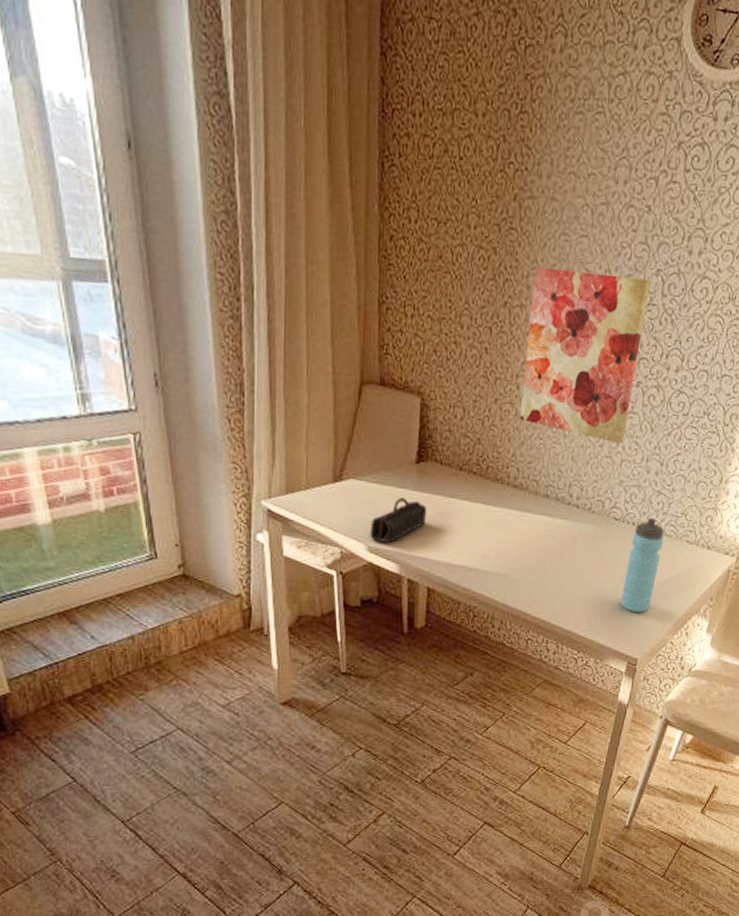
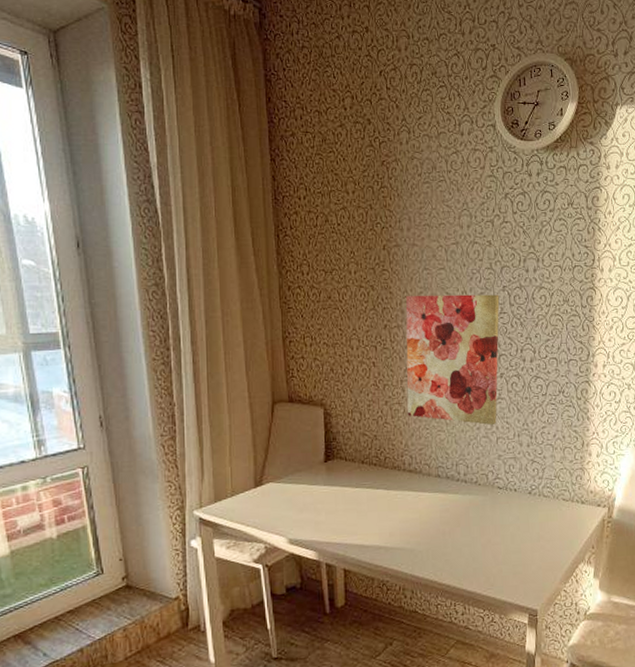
pencil case: present [369,498,428,543] -> none [289,493,338,534]
water bottle: present [620,517,664,612] -> none [514,482,543,568]

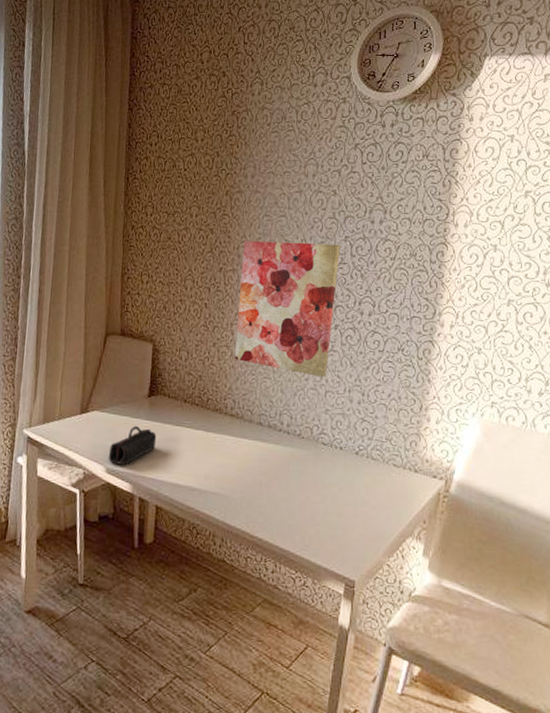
pencil case: none [289,493,338,534] -> present [108,426,157,465]

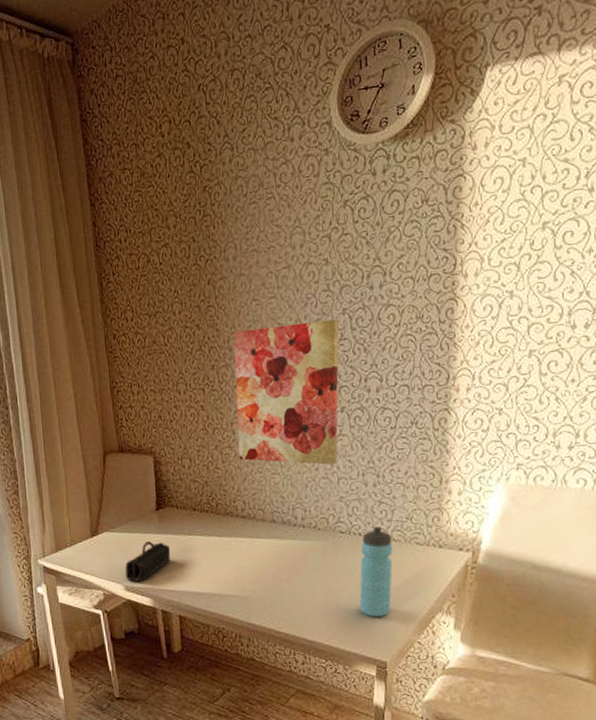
water bottle: none [334,442,371,534] -> present [359,526,393,617]

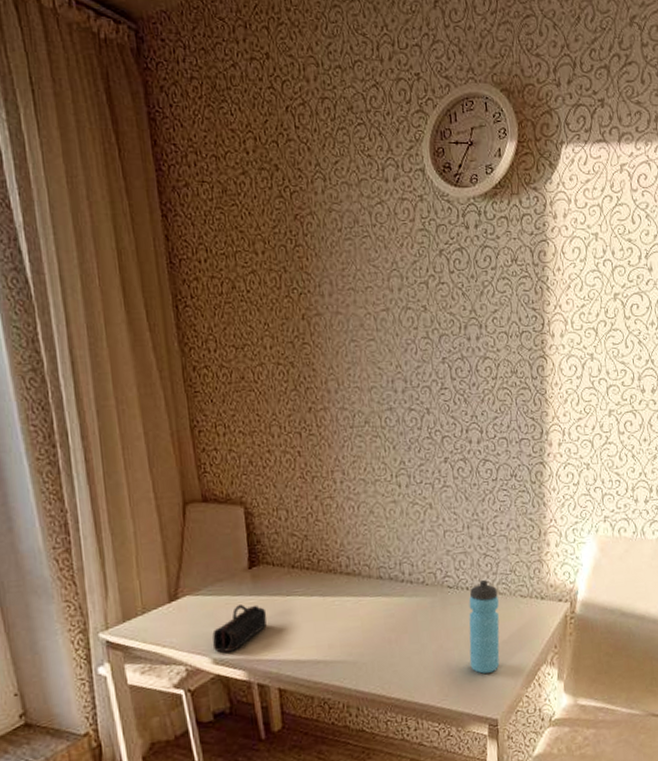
wall art: present [233,319,339,465] -> none [332,367,443,518]

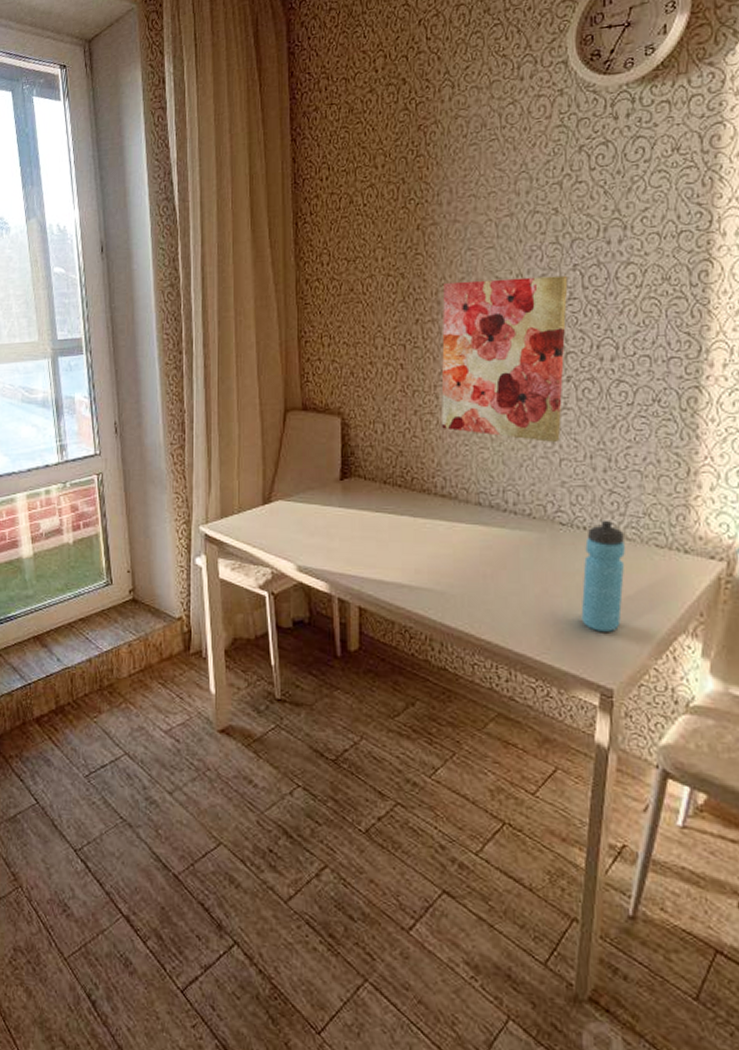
pencil case: present [212,604,267,653] -> none [298,515,354,561]
wall art: none [332,367,443,518] -> present [441,275,568,443]

